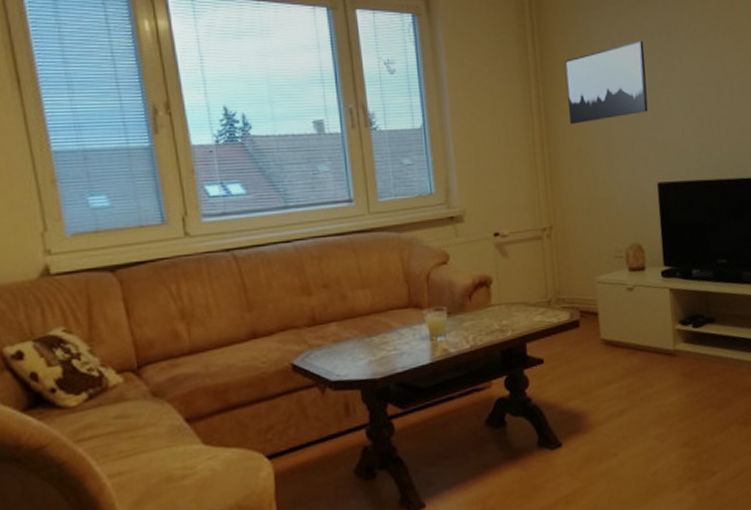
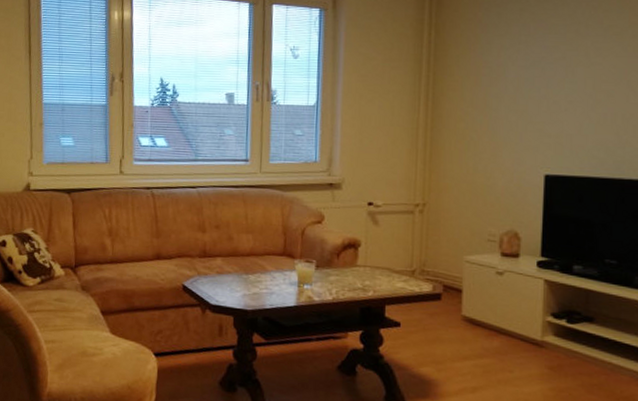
wall art: present [565,40,648,124] -> none [456,36,547,112]

